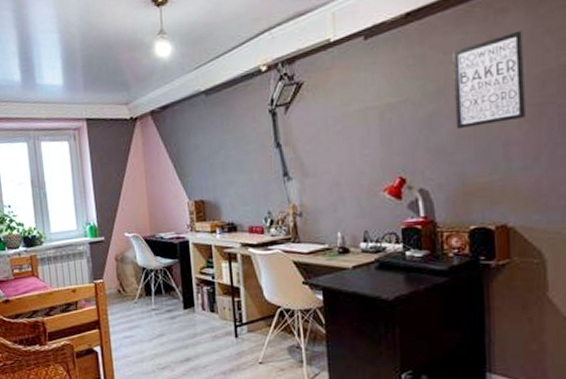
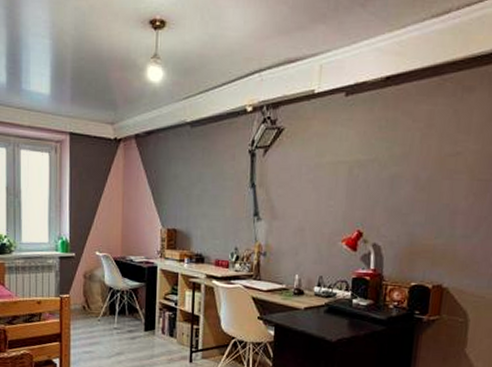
wall art: present [453,30,527,130] -> none [413,110,483,194]

